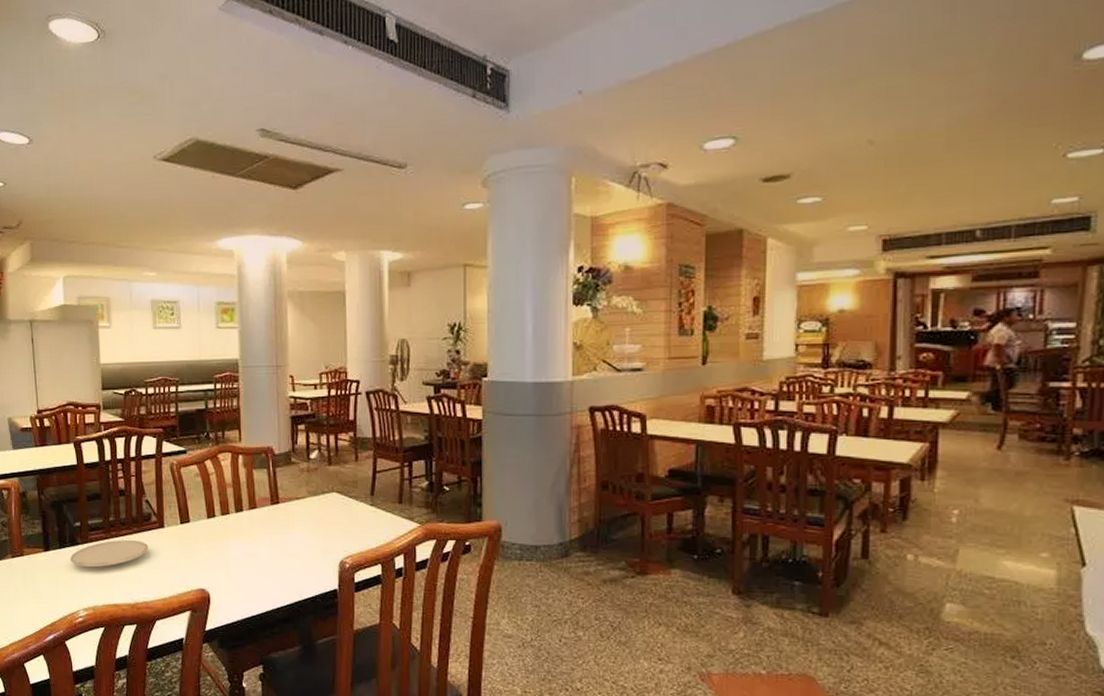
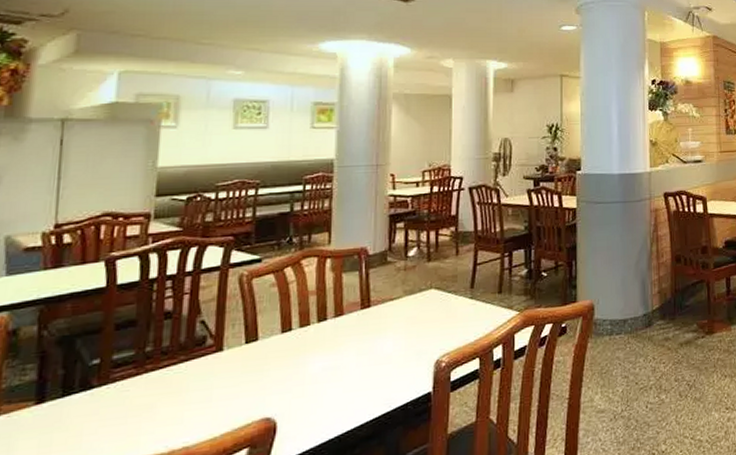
plate: present [69,540,149,568] -> none [76,371,199,417]

